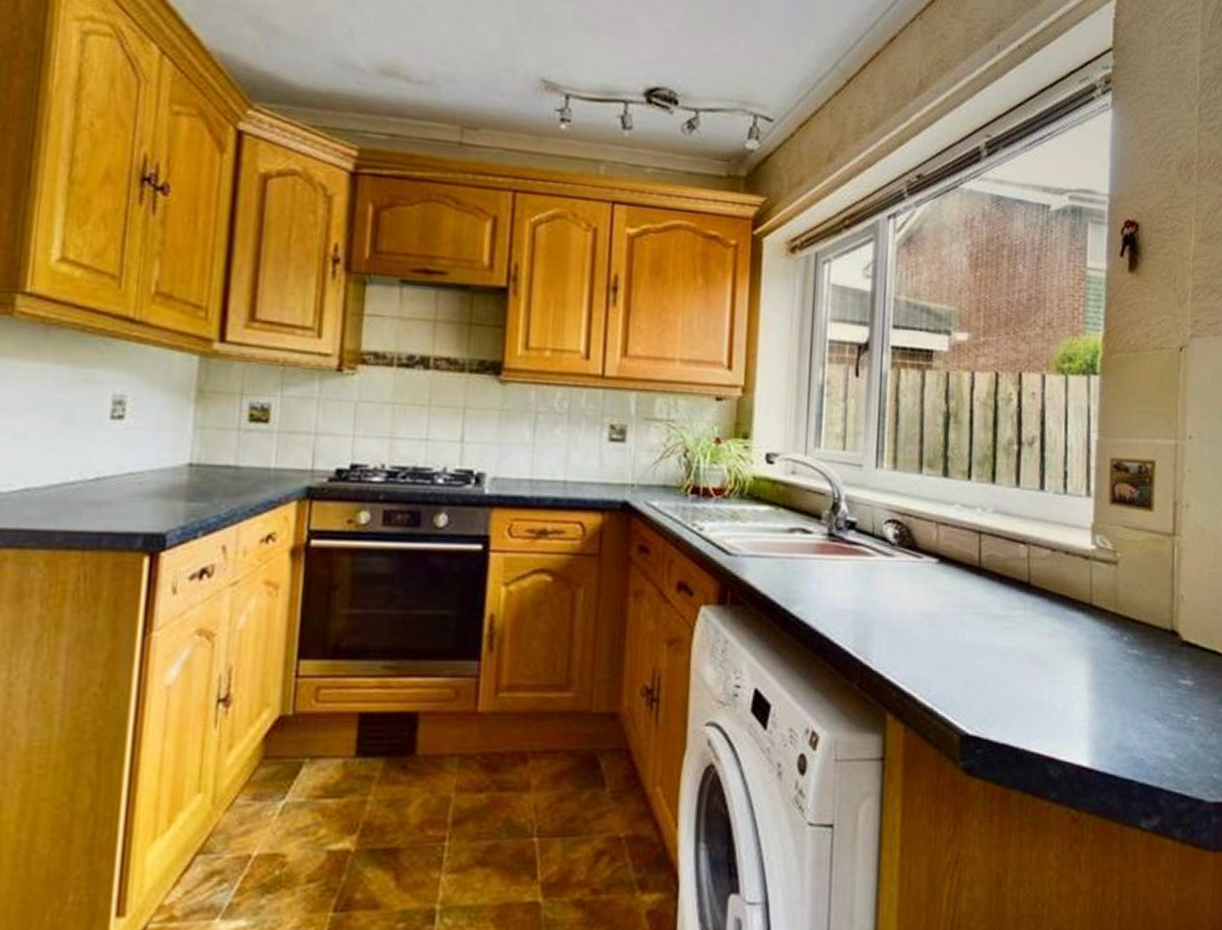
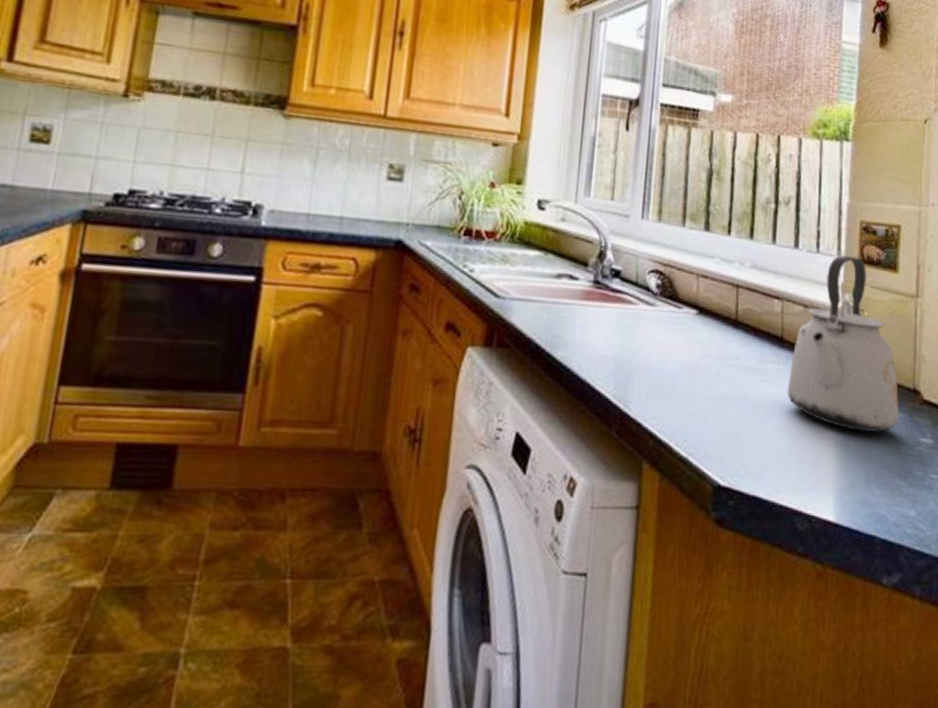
kettle: none [1035,495,1157,675] -> present [787,255,899,432]

